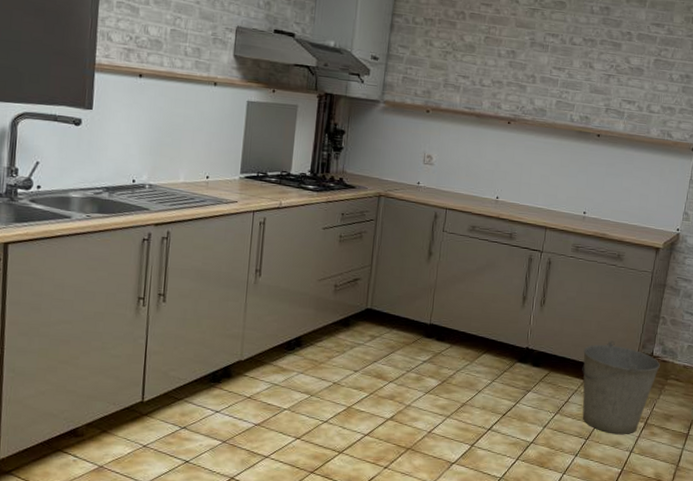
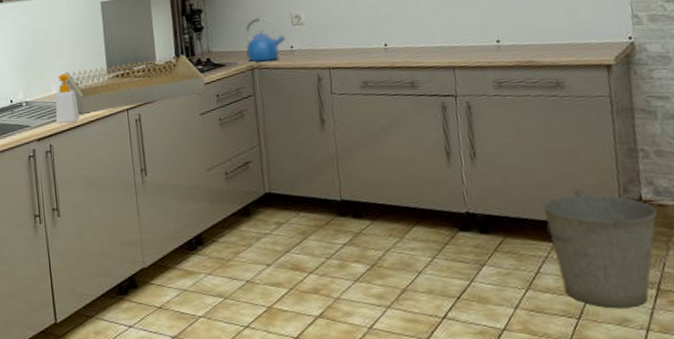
soap bottle: none [178,164,205,215] -> present [55,73,80,125]
dish rack: none [187,163,334,210] -> present [59,54,206,114]
kettle: none [377,150,415,192] -> present [246,18,286,62]

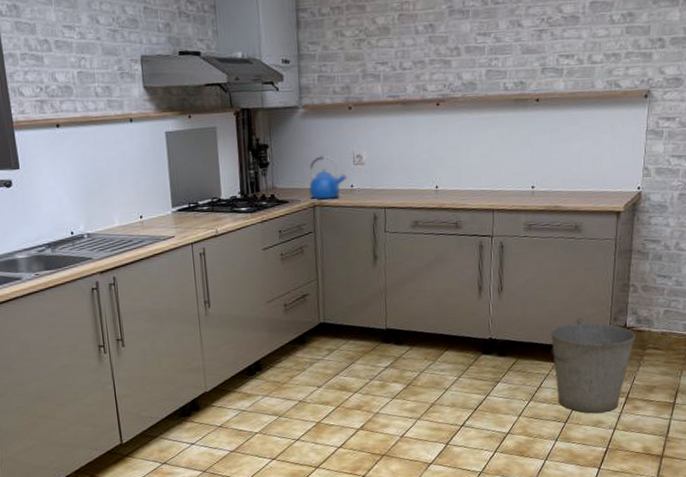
soap bottle: present [55,73,80,125] -> none [118,205,144,257]
dish rack: present [59,54,206,114] -> none [122,190,269,247]

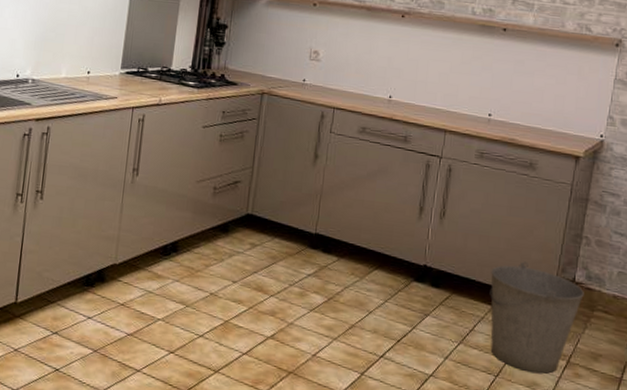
kettle: present [309,156,347,200] -> none [260,45,301,90]

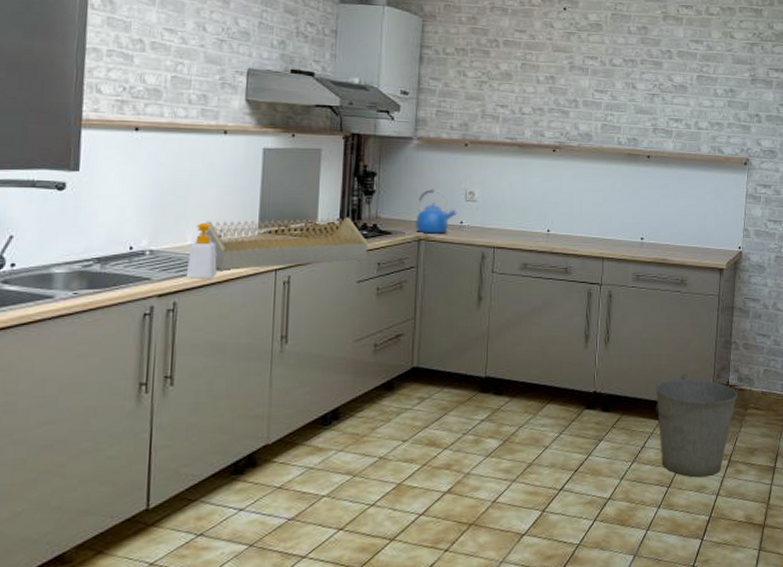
soap bottle: none [59,59,85,111] -> present [186,222,217,280]
dish rack: none [68,58,215,108] -> present [195,217,368,270]
kettle: none [260,45,301,90] -> present [415,189,457,234]

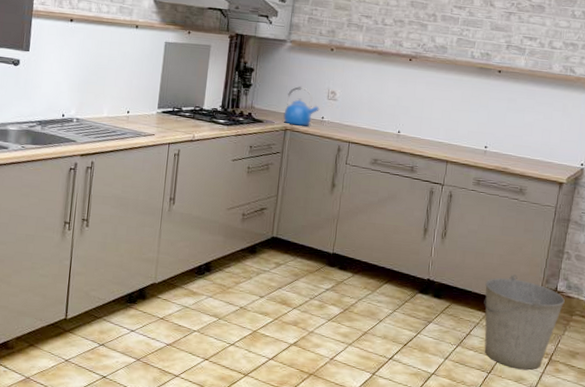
soap bottle: present [186,222,217,280] -> none [101,100,125,147]
dish rack: present [195,217,368,270] -> none [110,99,243,143]

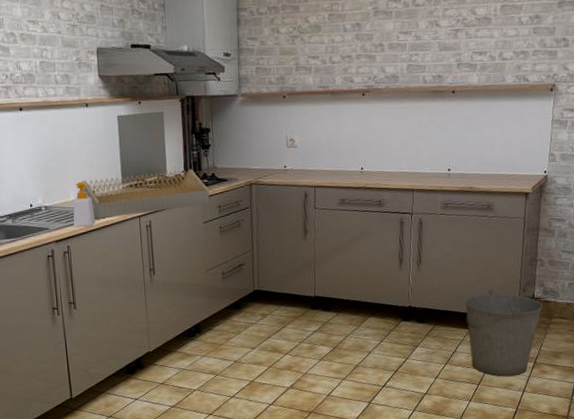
soap bottle: none [101,100,125,147] -> present [73,181,96,228]
dish rack: none [110,99,243,143] -> present [76,169,210,219]
kettle: present [283,86,320,126] -> none [246,139,281,179]

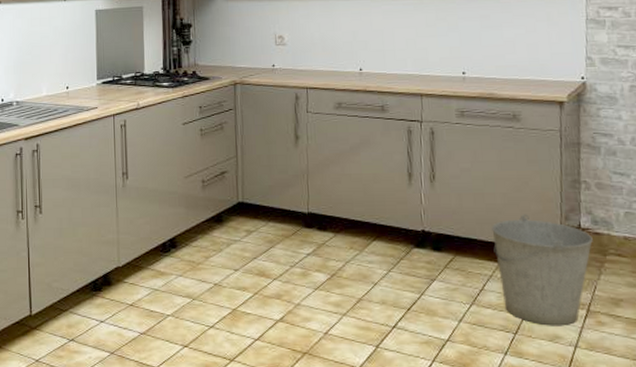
soap bottle: present [73,181,96,228] -> none [44,76,67,126]
dish rack: present [76,169,210,219] -> none [49,66,190,117]

